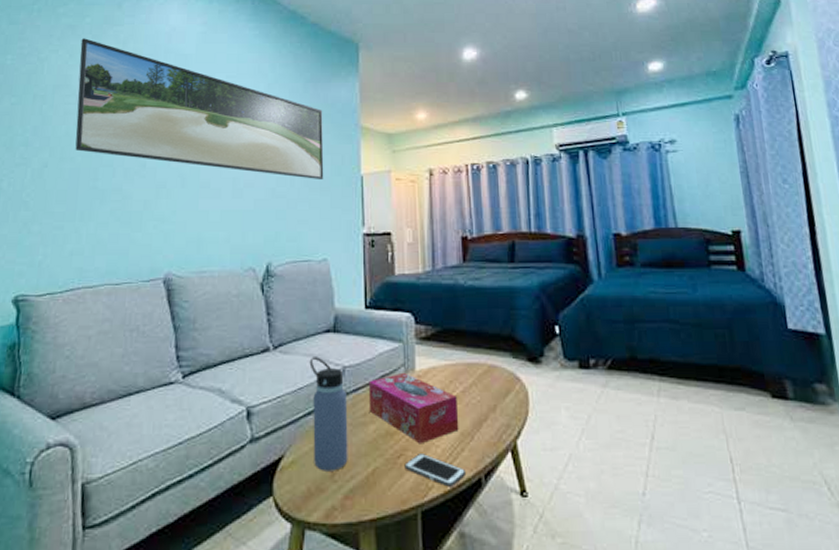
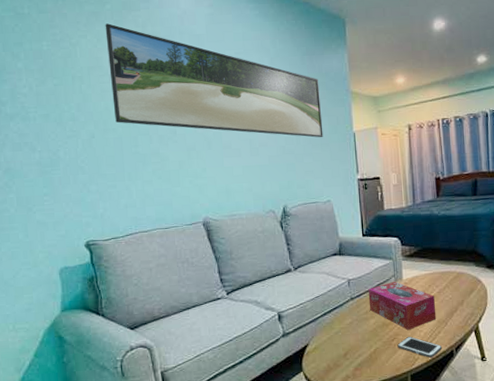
water bottle: present [309,357,348,471] -> none [322,273,356,353]

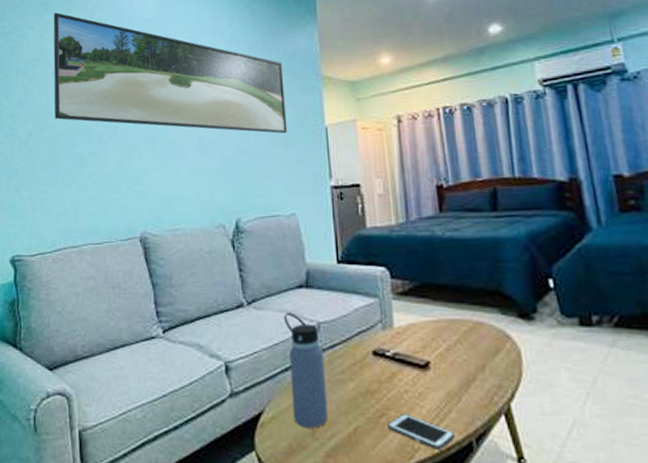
water bottle: none [322,273,356,353] -> present [283,312,328,428]
tissue box: present [368,281,437,331] -> none [345,328,445,404]

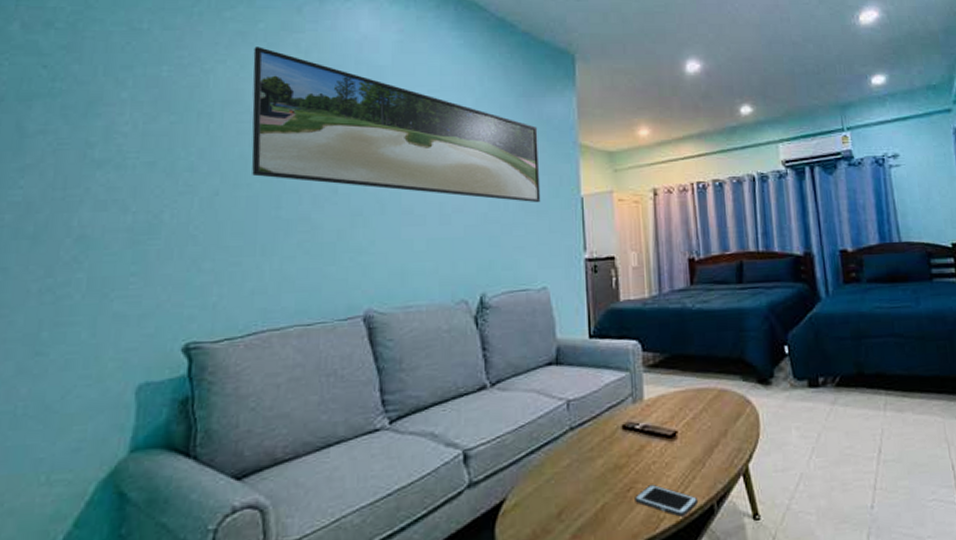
water bottle: present [283,312,328,428] -> none [531,391,575,512]

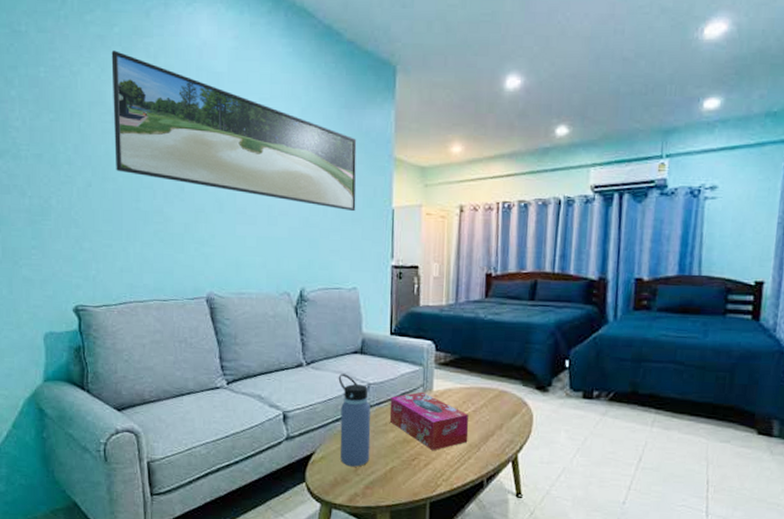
water bottle: none [531,391,575,512] -> present [338,373,371,467]
tissue box: none [595,402,690,476] -> present [389,391,469,451]
cell phone: present [635,485,699,517] -> none [418,458,471,486]

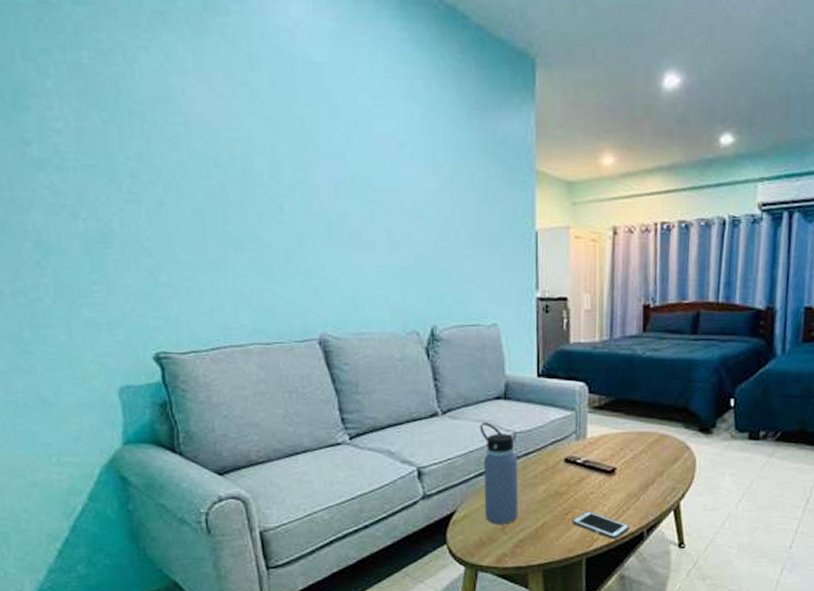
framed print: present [111,50,357,211] -> none [176,31,493,234]
tissue box: present [389,391,469,451] -> none [539,439,627,503]
cell phone: none [418,458,471,486] -> present [572,511,630,539]

